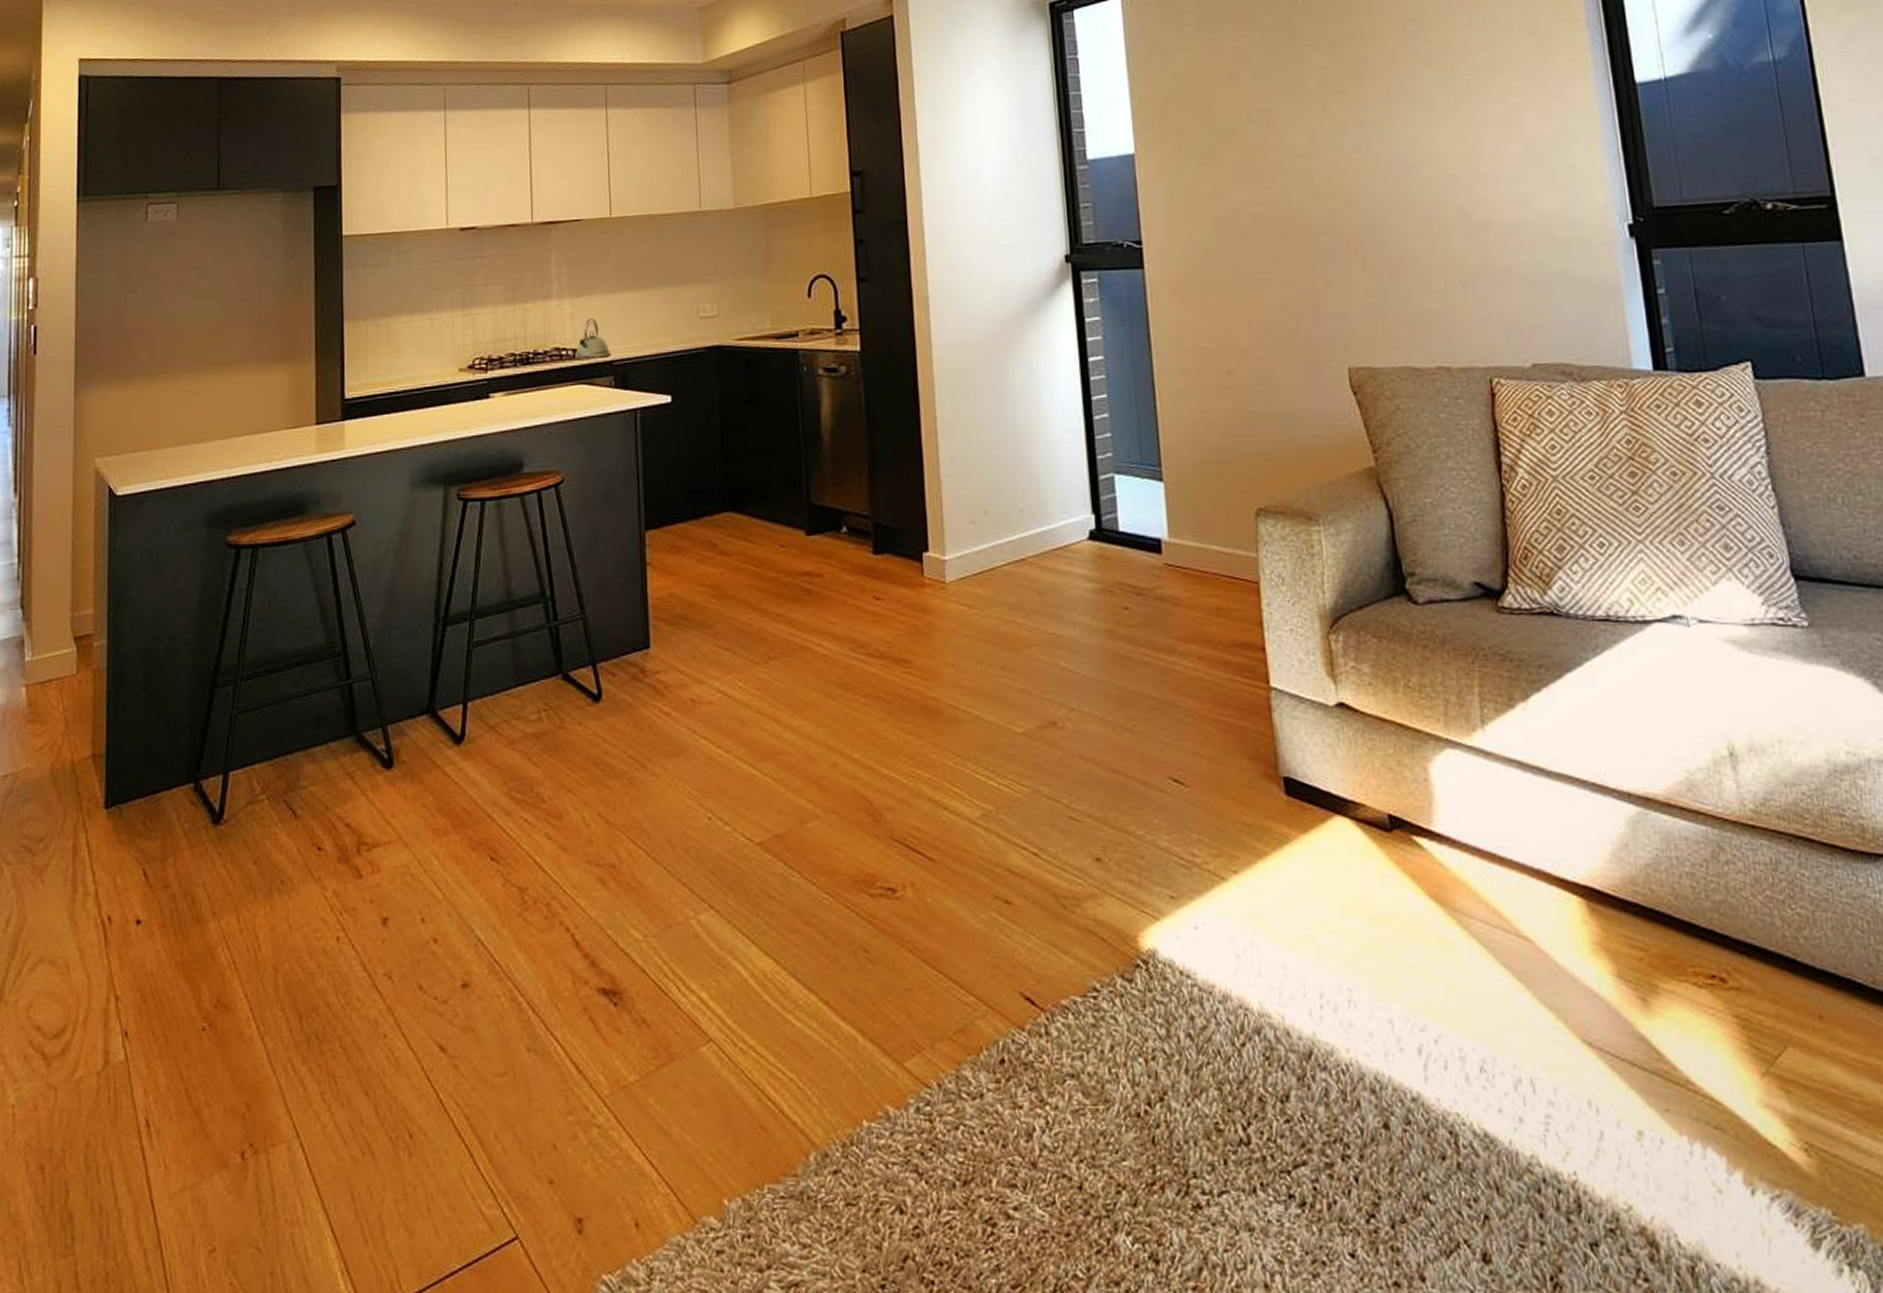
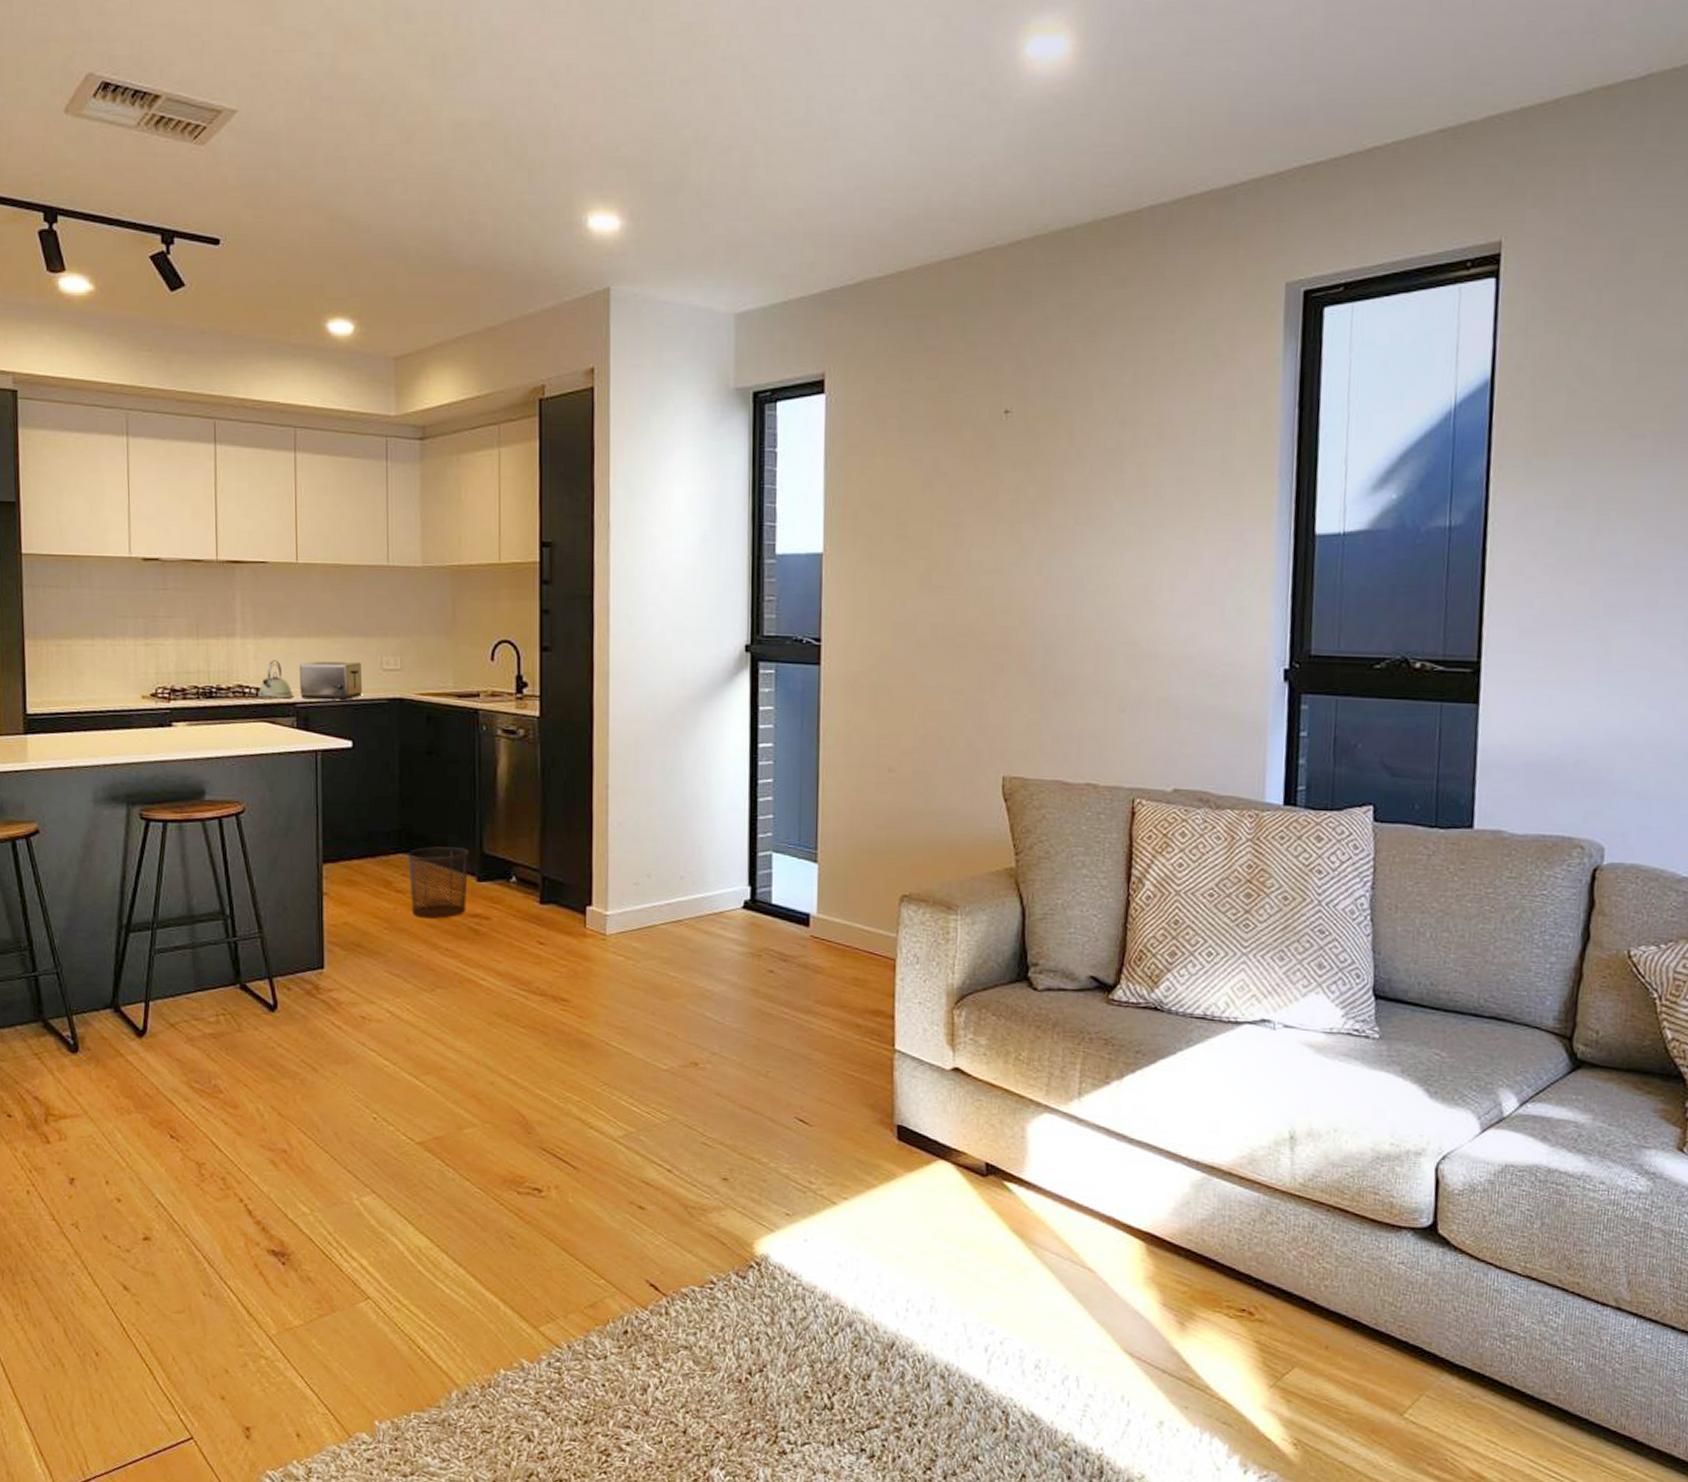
toaster: none [616,312,680,356] -> present [300,661,363,700]
waste bin: none [733,500,797,583] -> present [408,847,469,920]

